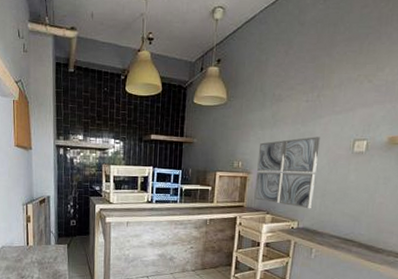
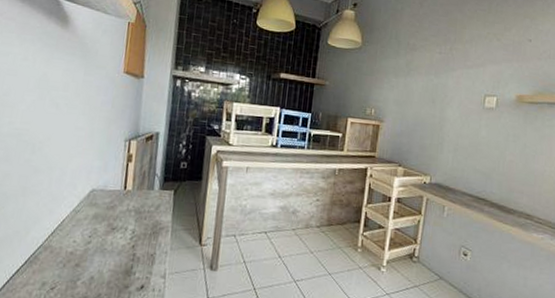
wall art: present [254,137,320,209] -> none [386,89,453,164]

